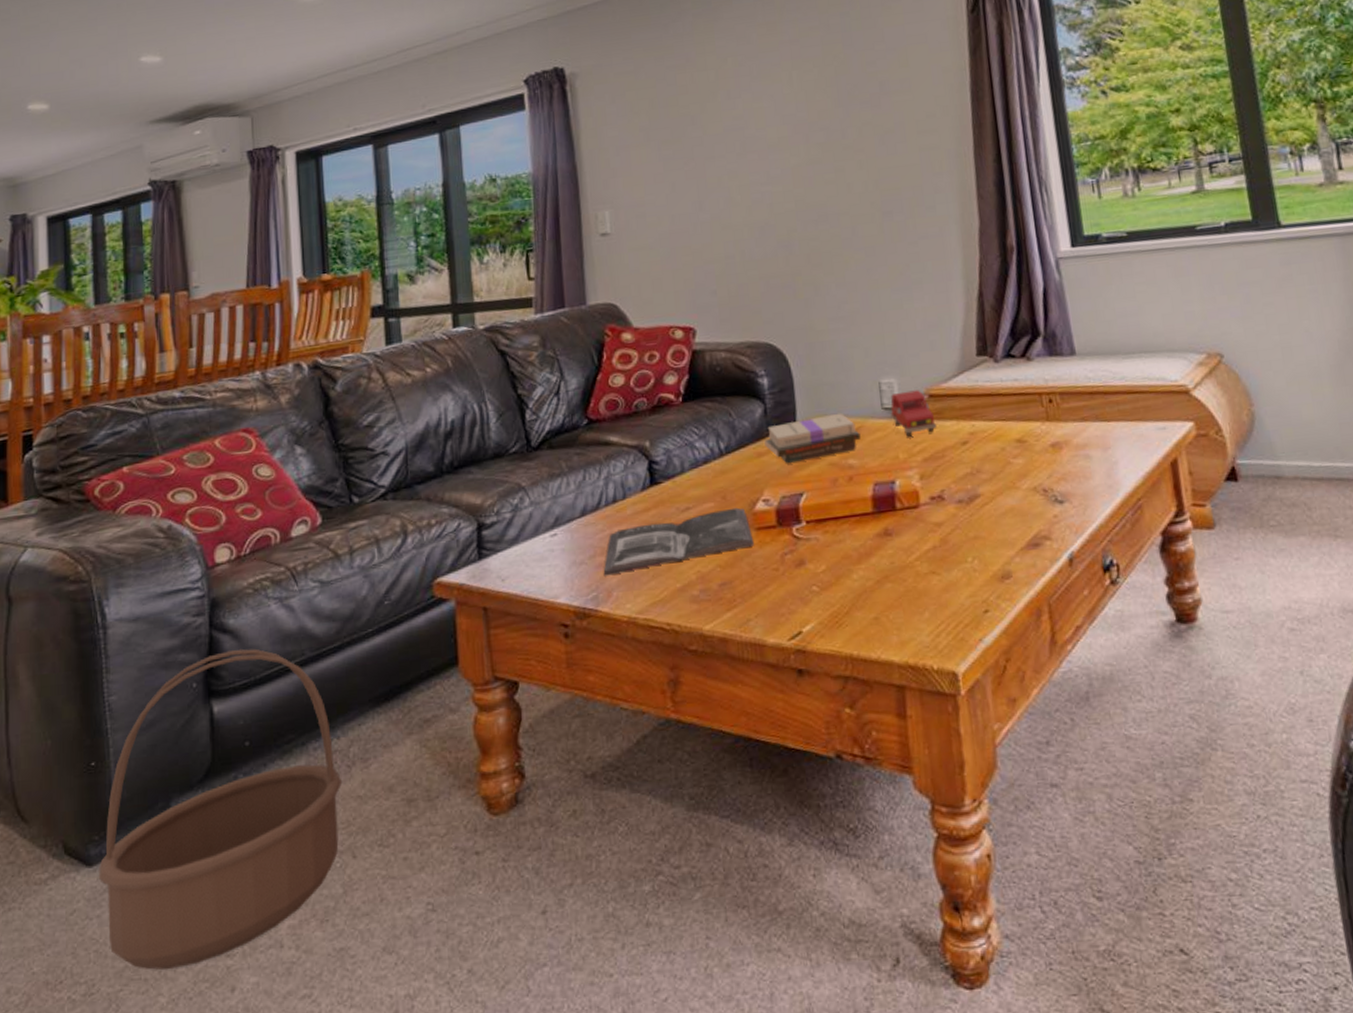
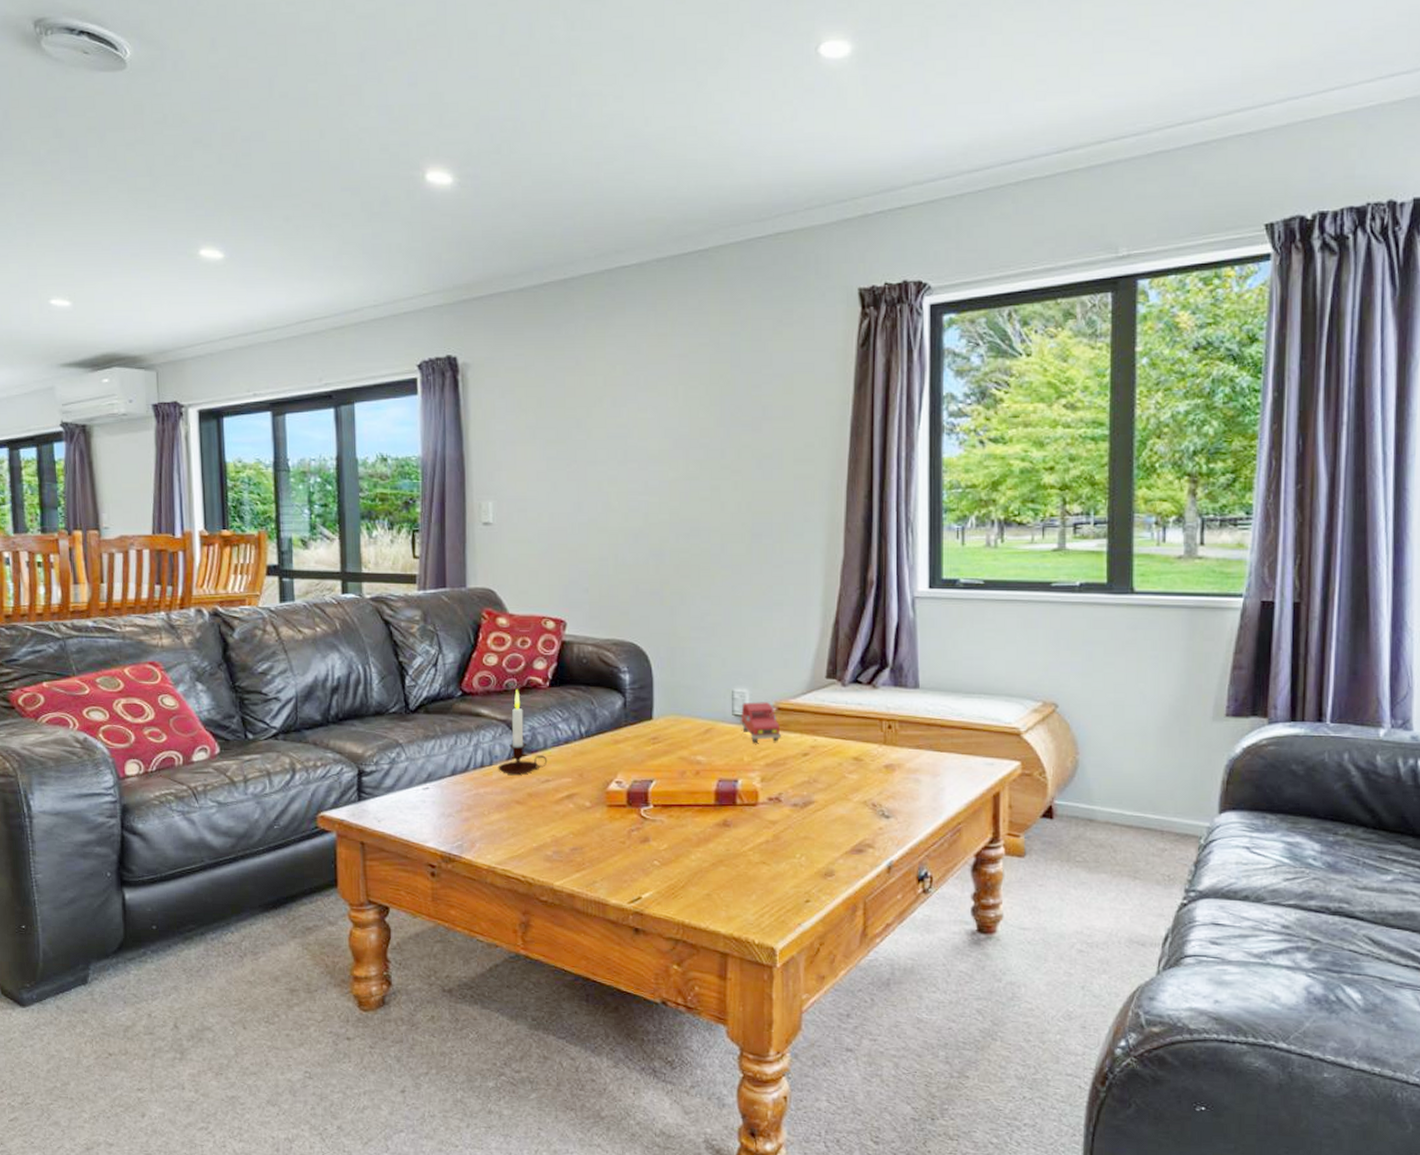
basket: present [99,649,343,971] -> none [31,850,236,1094]
magazine: present [603,507,755,576] -> none [468,785,605,829]
candle: none [632,408,686,507] -> present [497,688,548,775]
books: present [764,412,861,463] -> none [622,714,710,752]

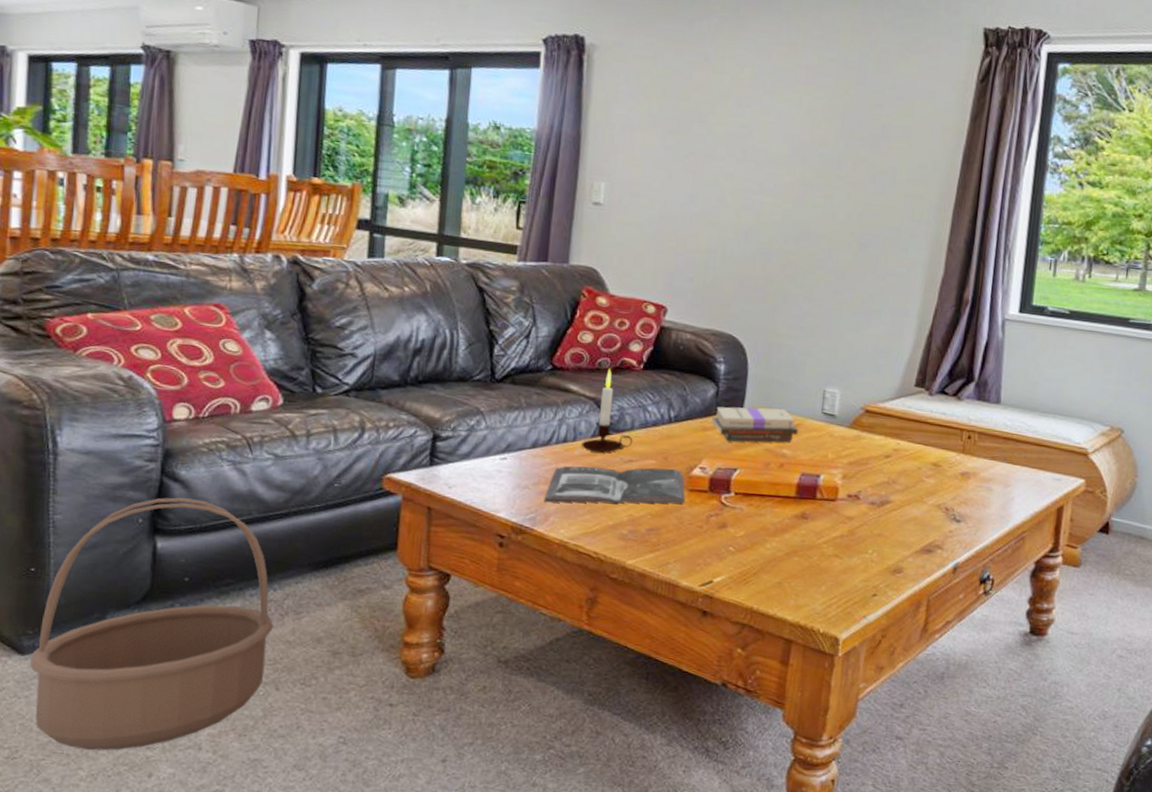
basket: none [31,850,236,1094] -> present [30,497,274,751]
magazine: none [468,785,605,829] -> present [543,466,686,504]
books: none [622,714,710,752] -> present [711,406,798,442]
toy car: present [740,702,781,743] -> none [828,402,866,442]

